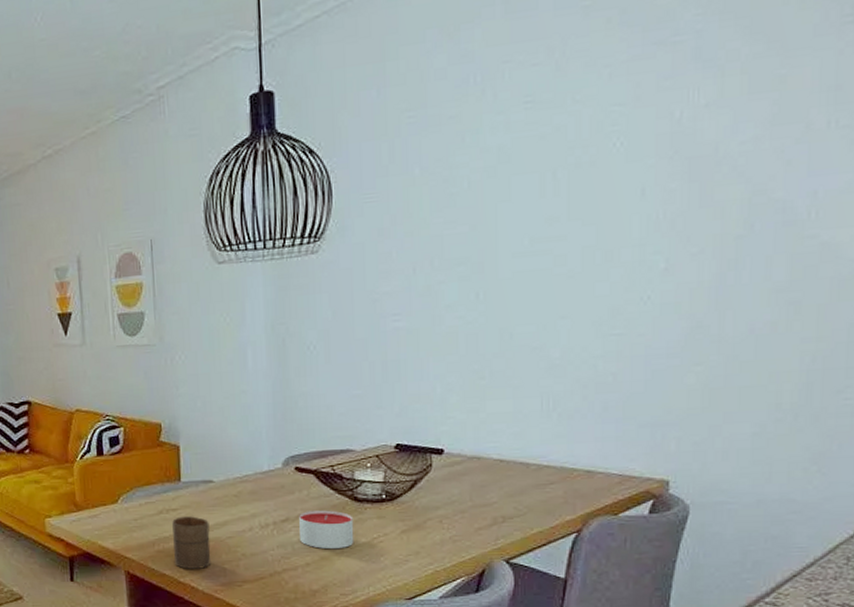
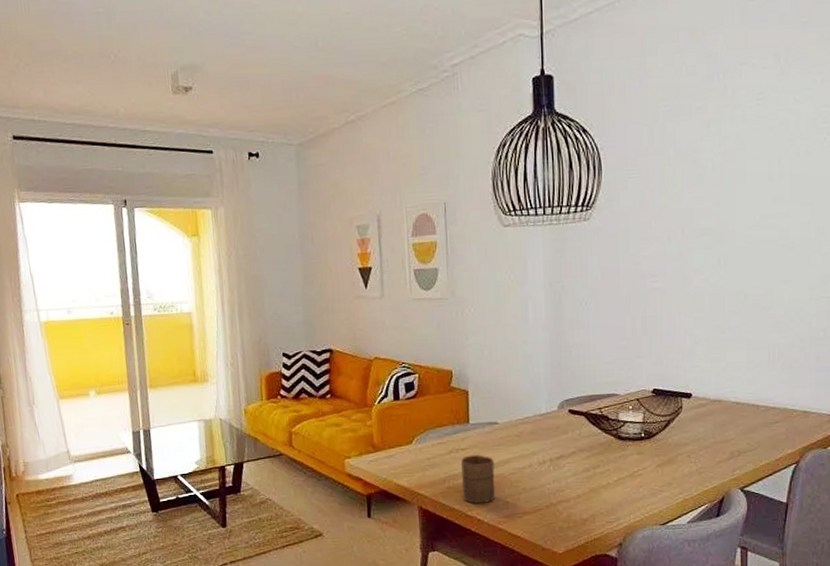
candle: present [299,510,354,550] -> none [572,447,618,483]

